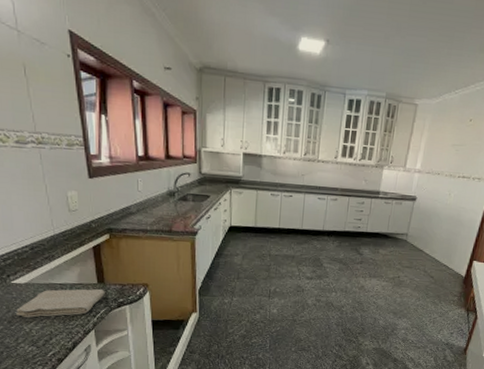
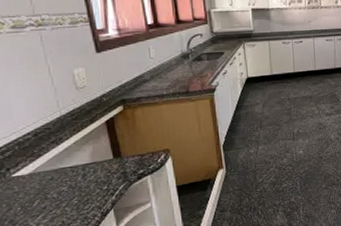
washcloth: present [16,289,105,318] -> none [19,164,123,212]

